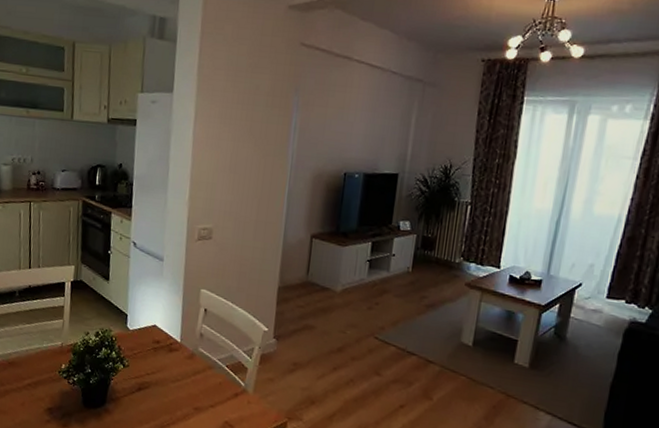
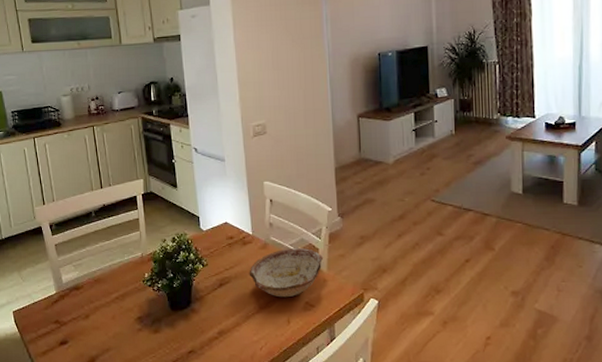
bowl: none [170,362,252,414] -> present [249,248,324,298]

